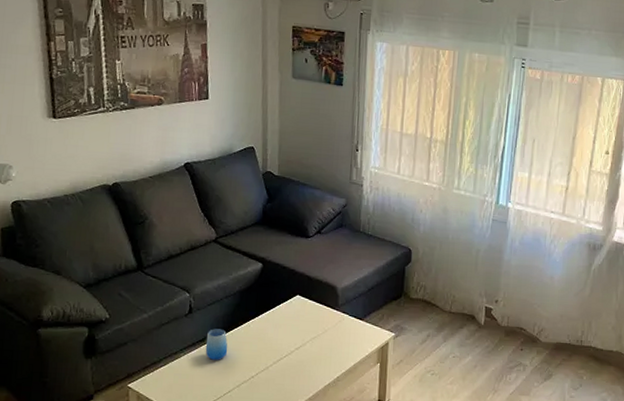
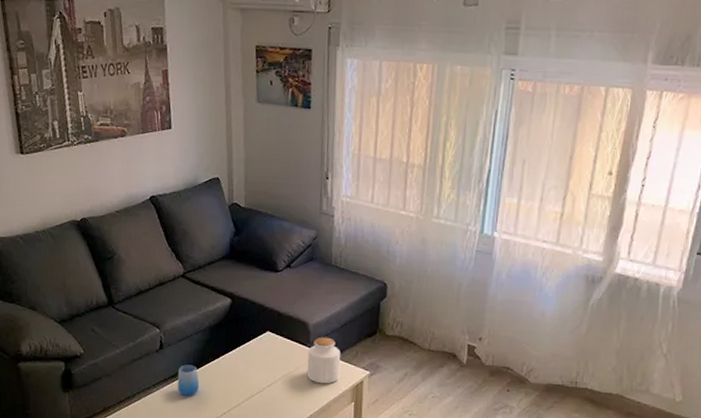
jar: none [334,300,368,346] -> present [307,337,341,384]

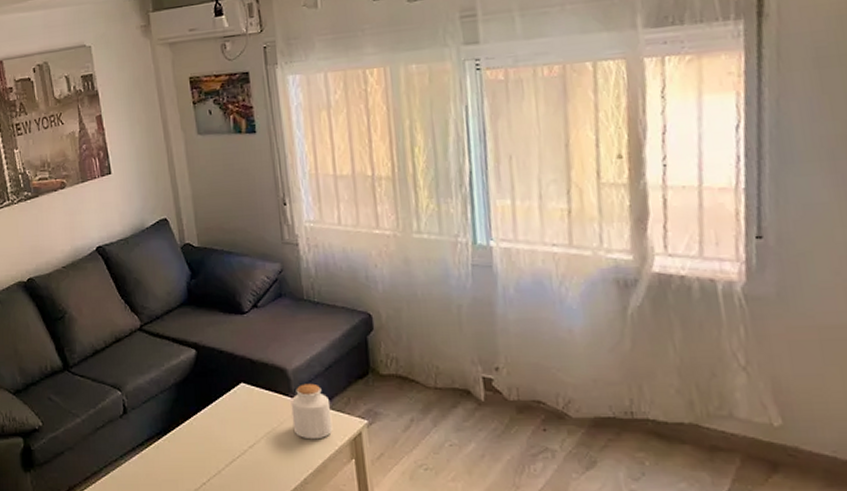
cup: present [177,364,200,396] -> none [146,429,172,466]

